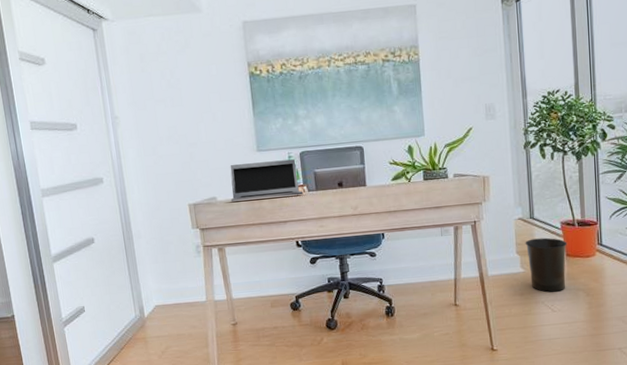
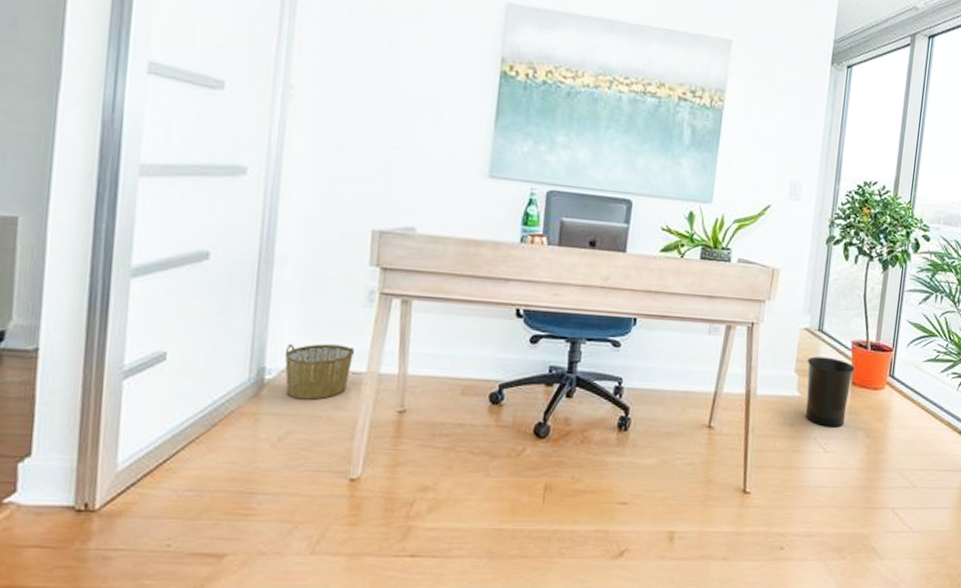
basket: none [153,285,196,325] -> present [284,343,355,400]
laptop: present [230,159,304,203] -> none [435,188,541,248]

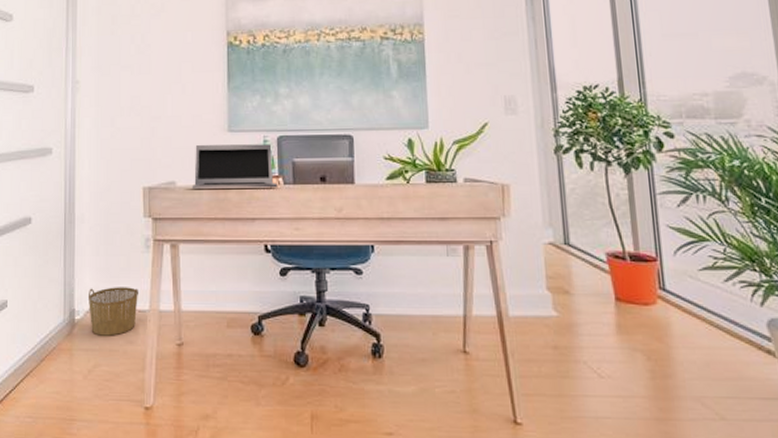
laptop: none [435,188,541,248] -> present [191,144,278,190]
waste bin: present [805,356,855,427] -> none [558,272,617,349]

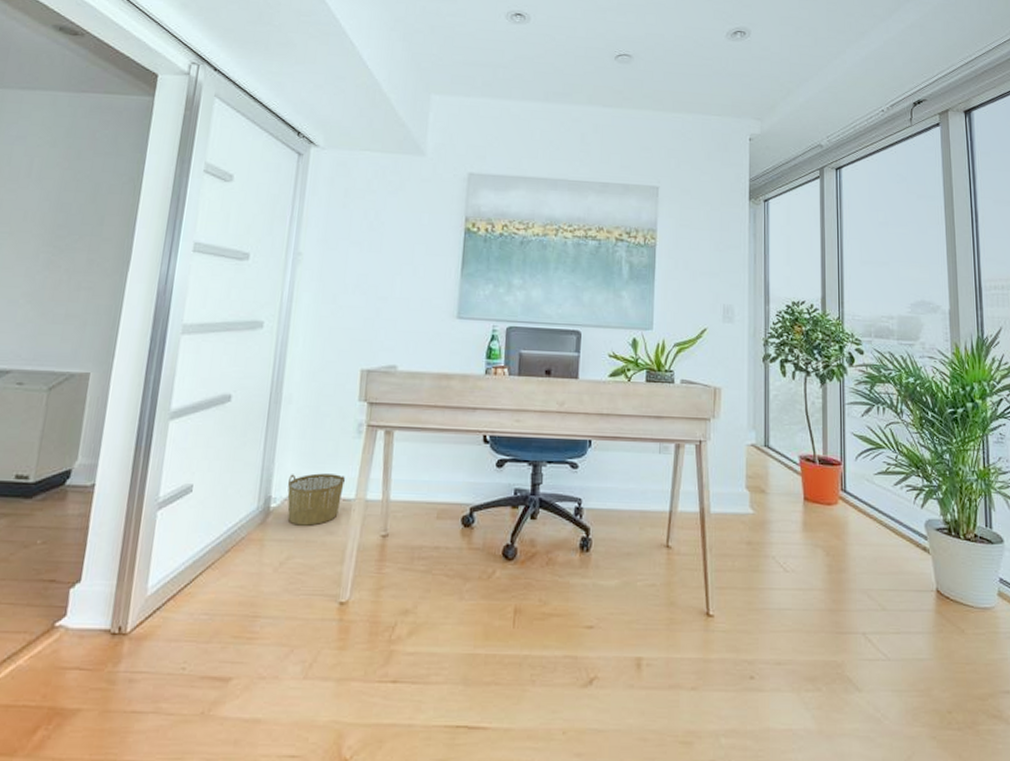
laptop: present [191,144,278,190] -> none [413,330,503,378]

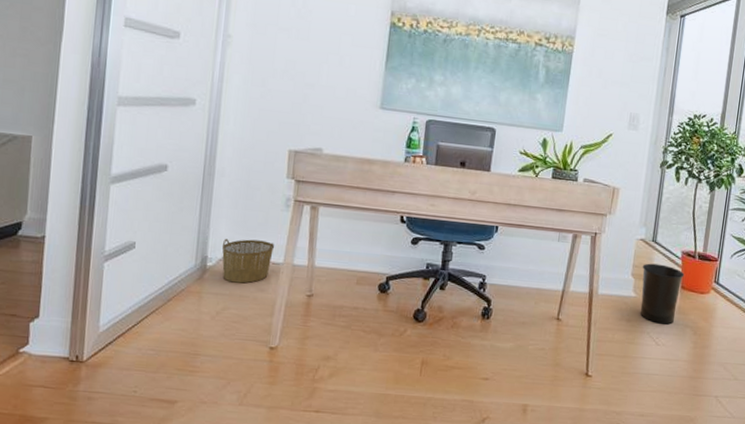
waste bin: none [757,472,806,545] -> present [640,263,685,325]

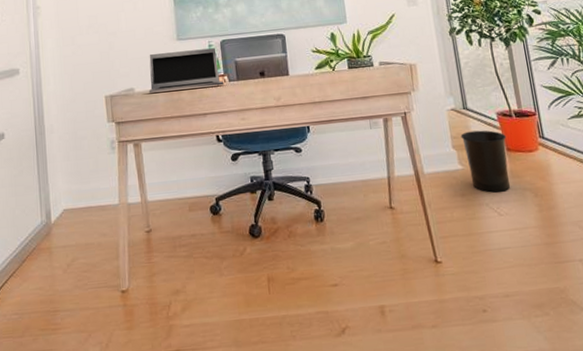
basket: present [222,238,275,284] -> none [62,185,109,233]
laptop: none [338,117,421,166] -> present [148,48,224,94]

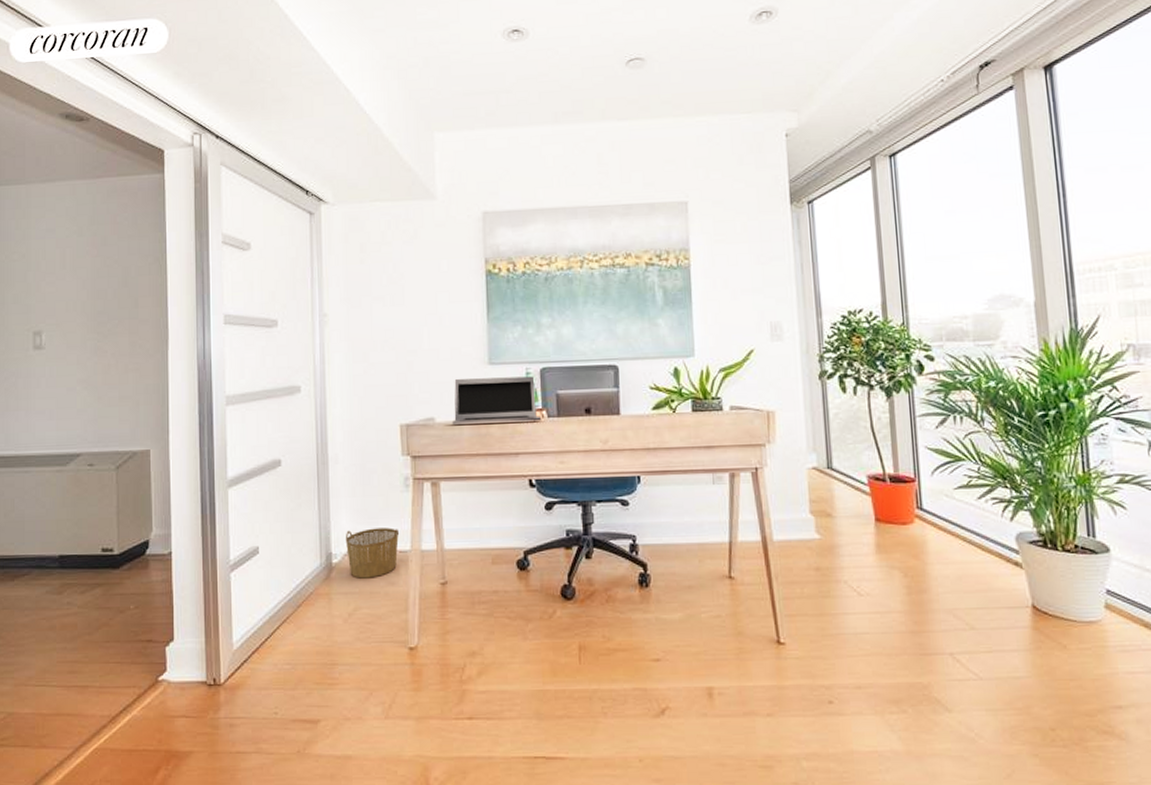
basket: none [62,185,109,233] -> present [345,528,400,579]
waste bin: present [460,130,511,193] -> none [821,495,877,569]

